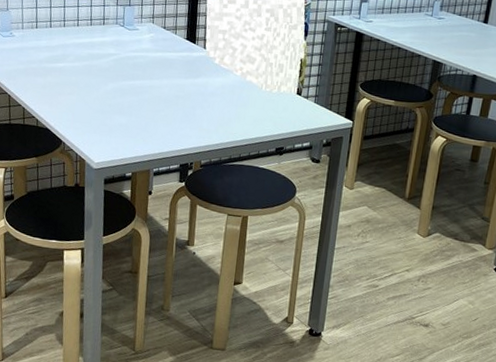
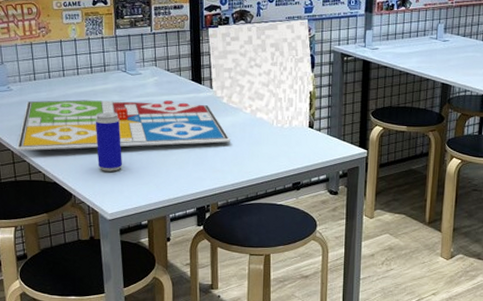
gameboard: none [13,48,219,103] -> present [16,99,230,151]
beverage can: none [89,64,114,122] -> present [95,112,123,172]

